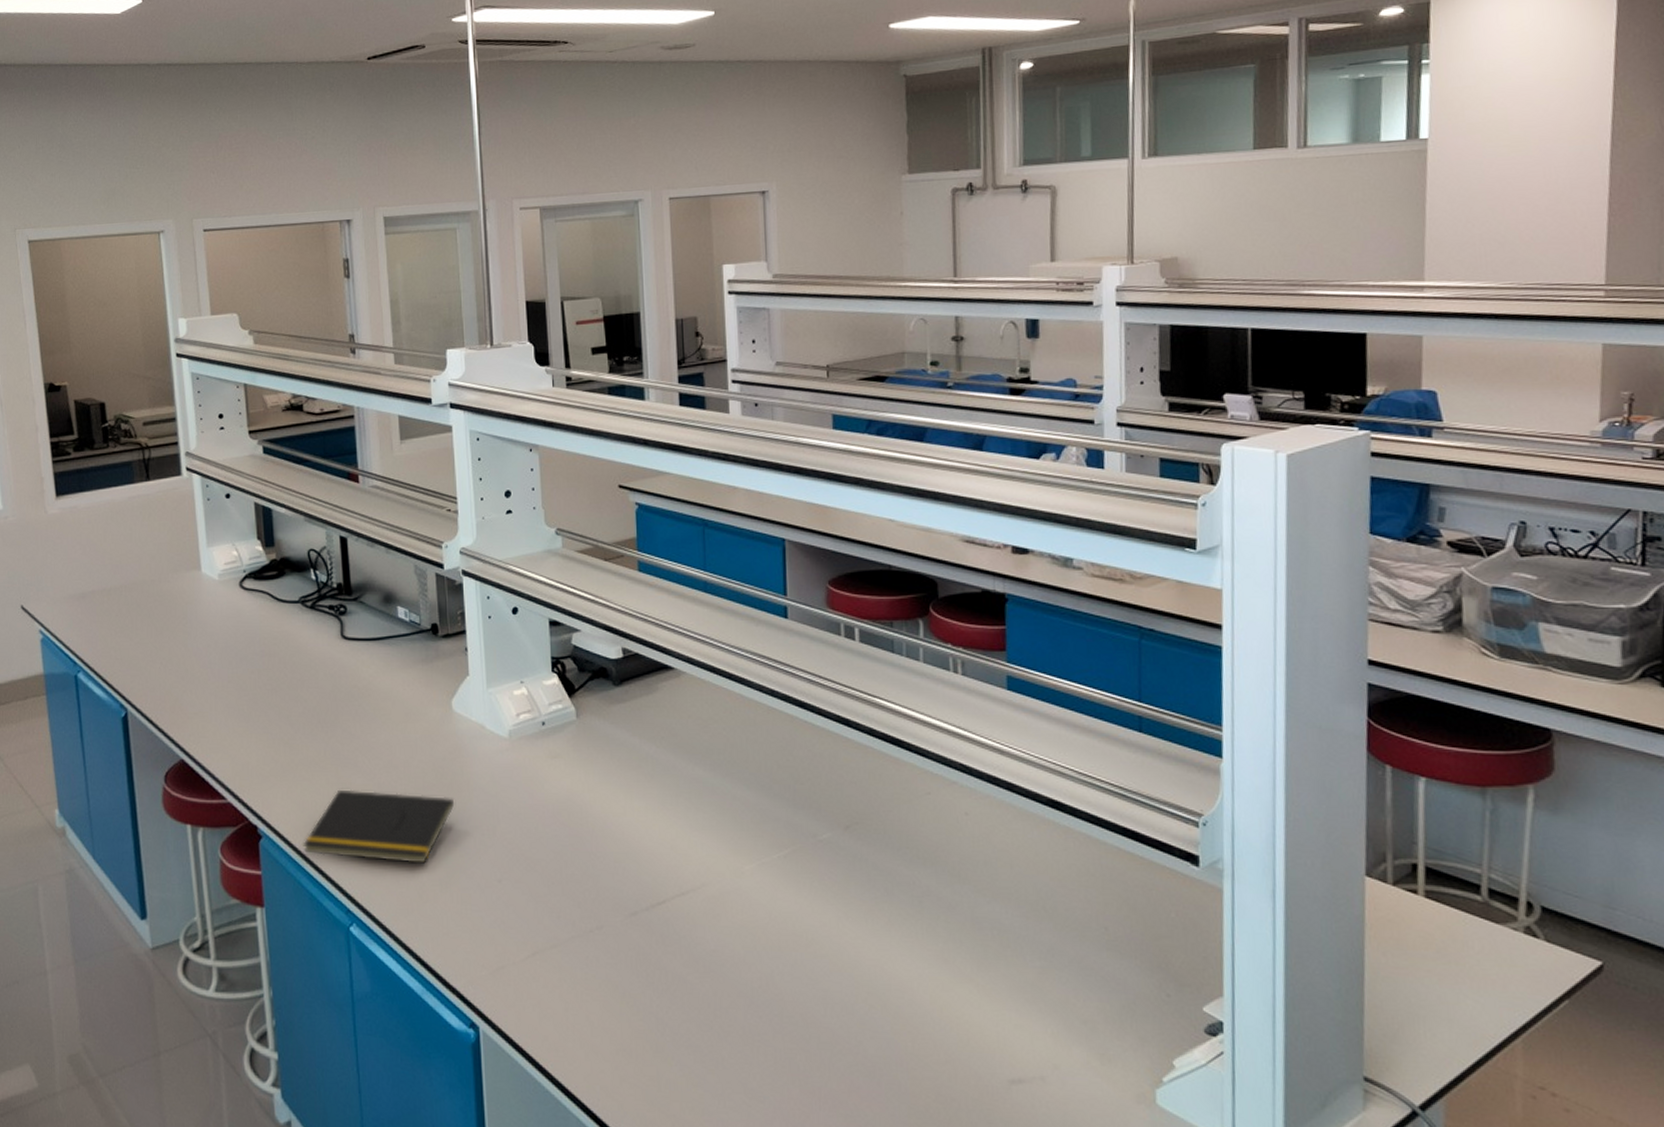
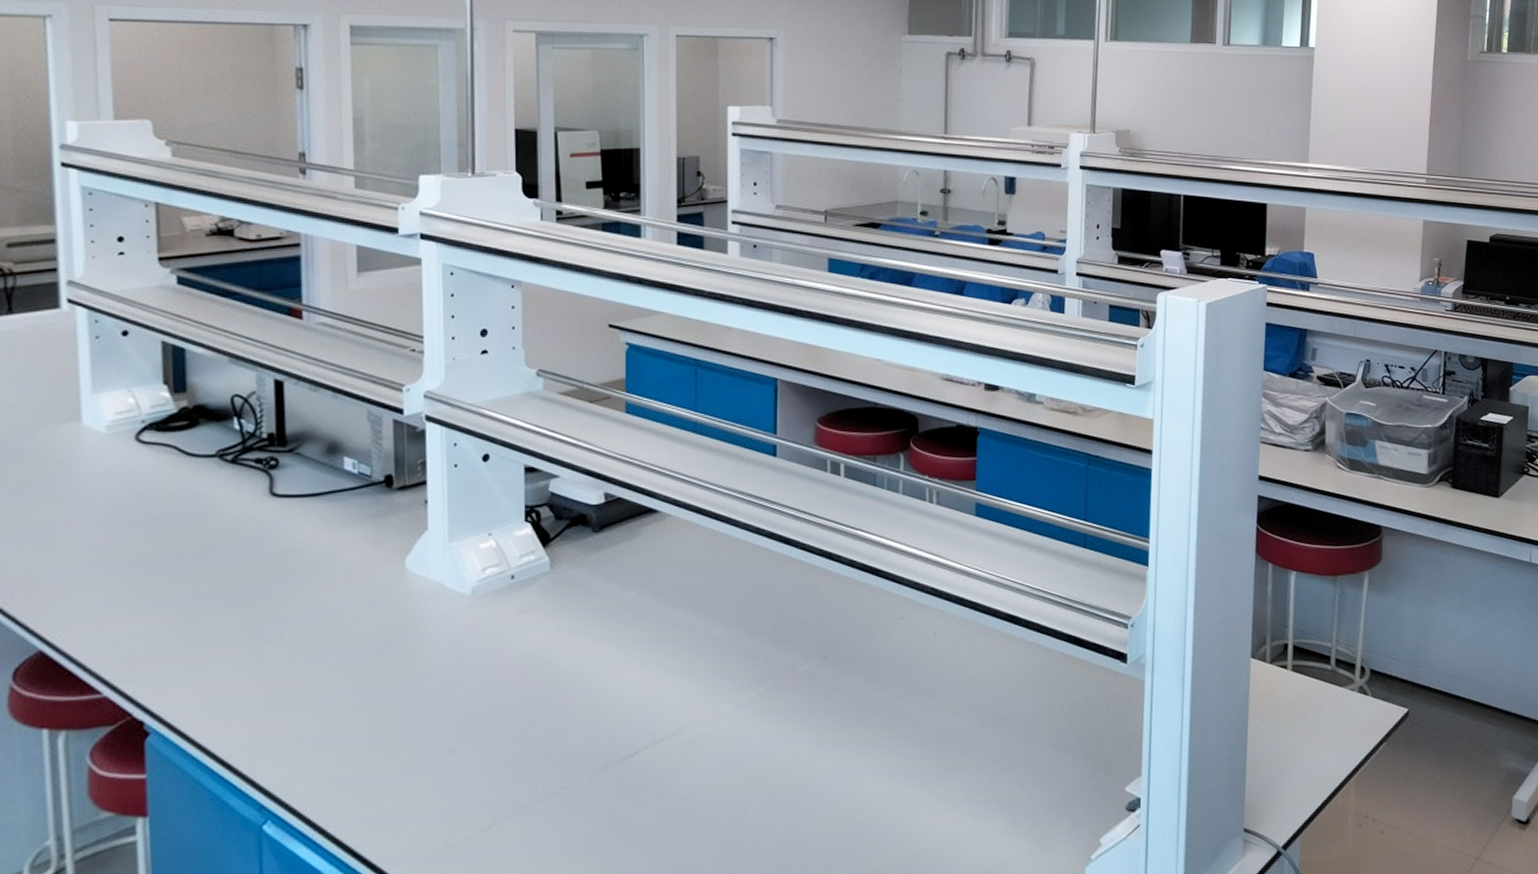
notepad: present [303,789,454,864] -> none [205,665,402,747]

